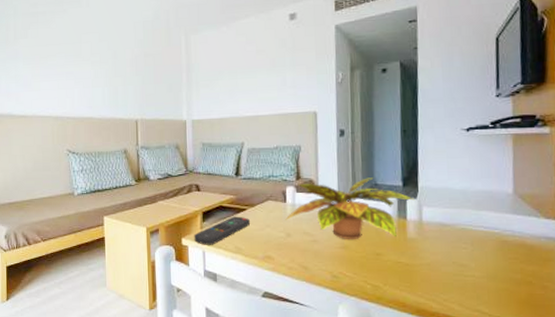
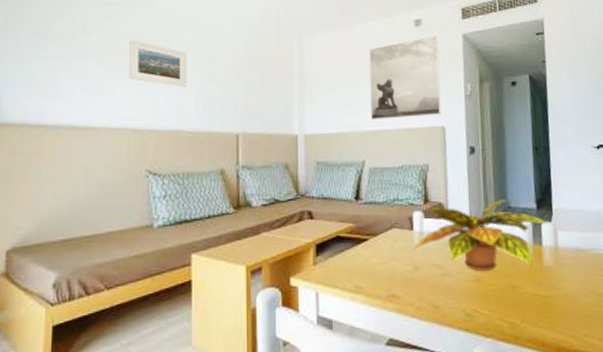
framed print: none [49,42,96,81] -> present [129,39,188,87]
remote control: present [194,216,251,245] -> none [305,248,373,285]
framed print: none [247,28,314,106] -> present [368,36,442,120]

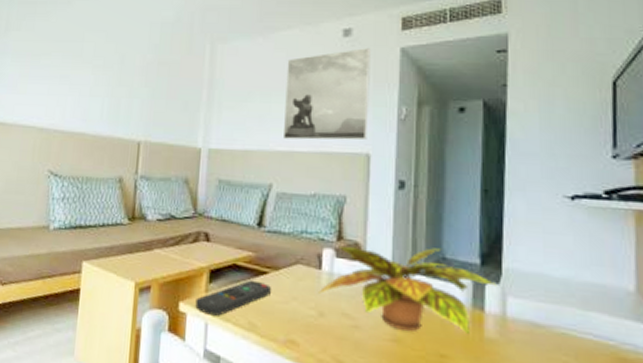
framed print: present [129,39,188,87] -> none [41,38,97,89]
remote control: none [305,248,373,285] -> present [195,280,272,316]

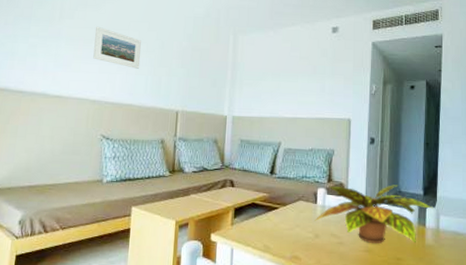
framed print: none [41,38,97,89] -> present [93,26,141,69]
remote control: present [195,280,272,316] -> none [223,214,281,242]
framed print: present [284,48,370,140] -> none [289,42,351,109]

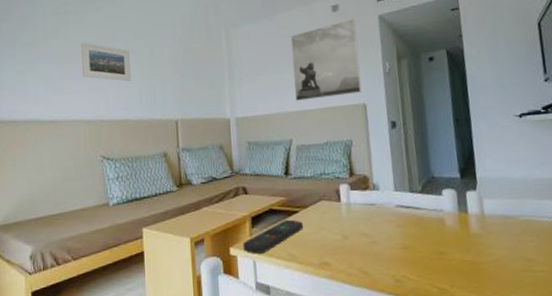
remote control: none [223,214,281,242] -> present [243,219,304,254]
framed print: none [289,42,351,109] -> present [290,19,362,101]
plant: present [314,185,434,243] -> none [340,170,474,239]

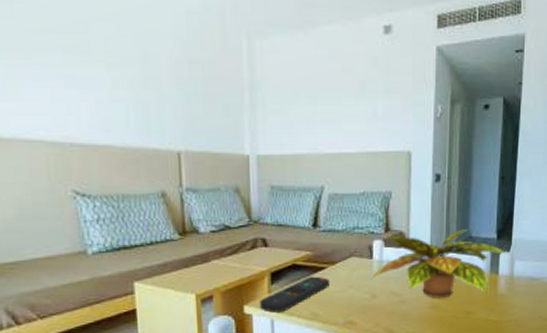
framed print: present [81,42,132,81] -> none [34,28,115,93]
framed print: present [290,19,362,101] -> none [330,46,410,141]
plant: none [340,170,474,239] -> present [371,229,508,298]

